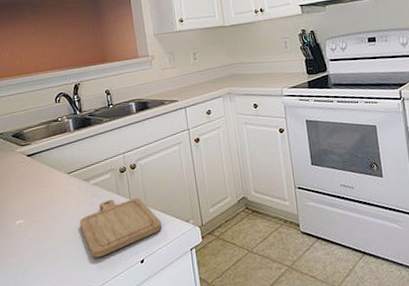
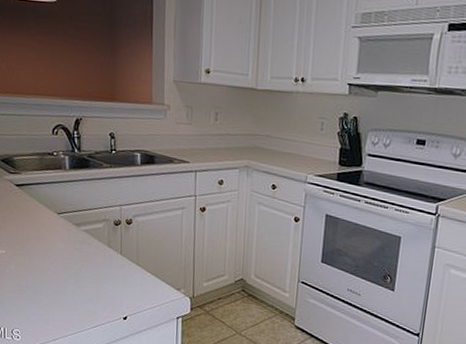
chopping board: present [79,197,162,258] -> none [65,249,151,305]

